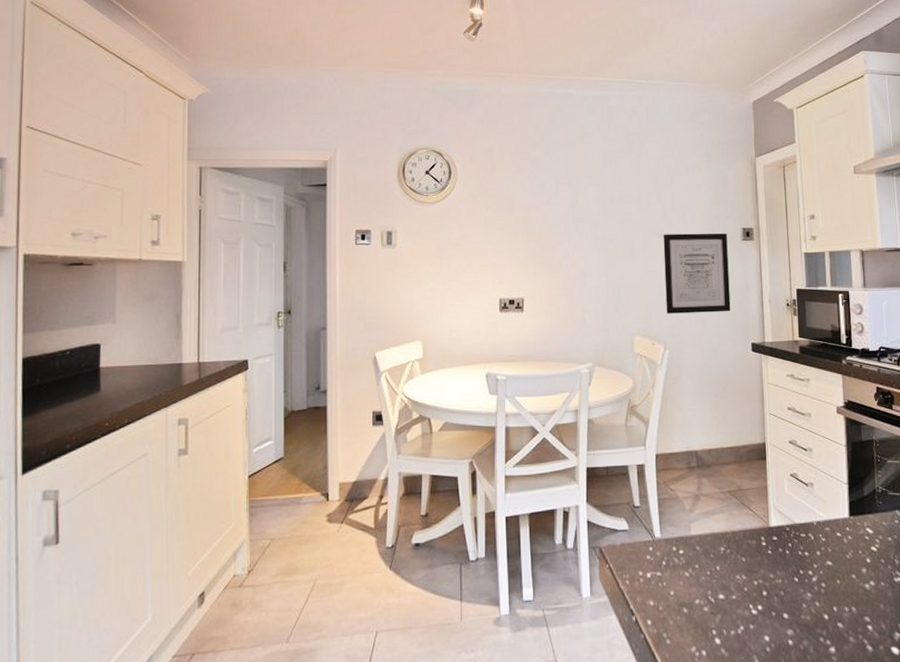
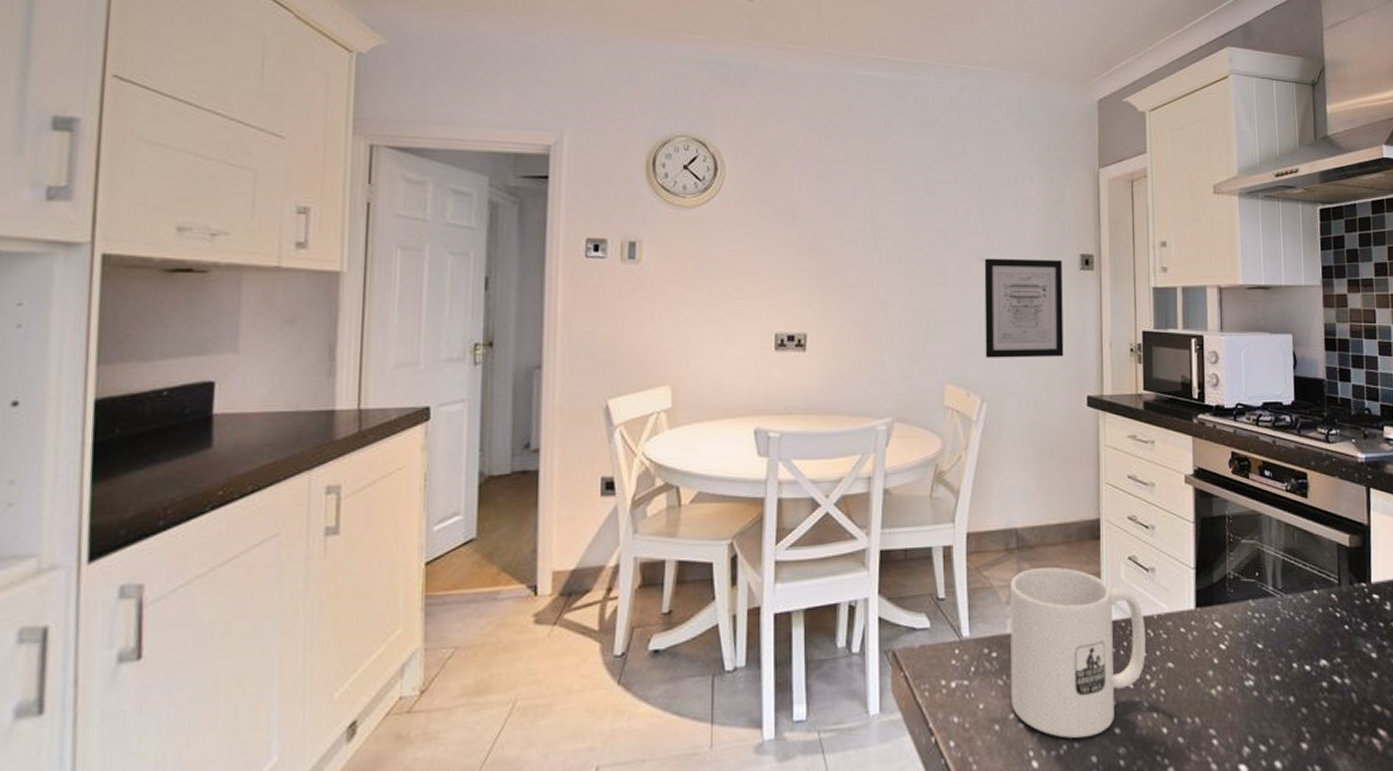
mug: none [692,482,808,621] -> present [1010,567,1146,739]

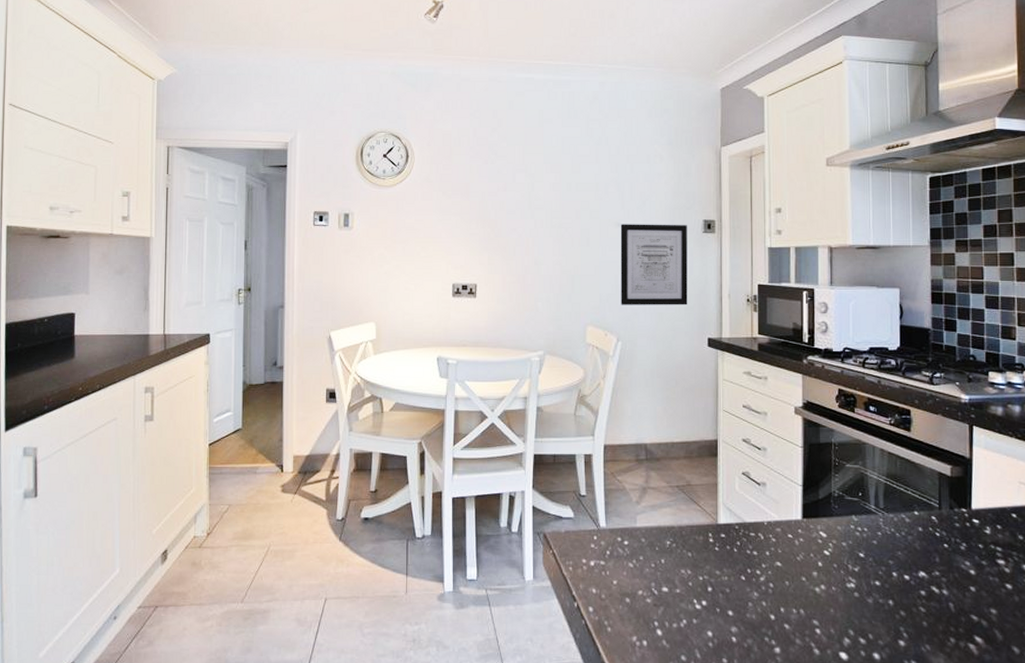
mug: present [1010,567,1146,739] -> none [639,477,756,616]

